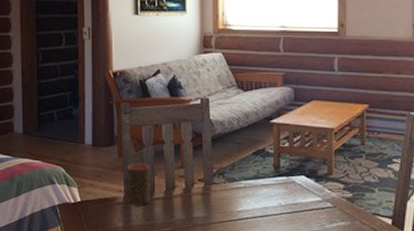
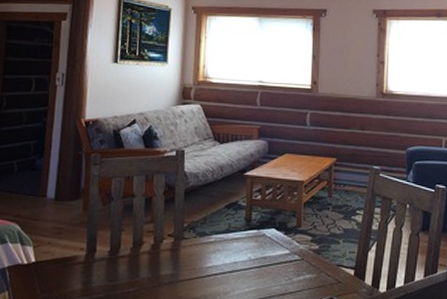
cup: present [126,163,151,206] -> none [89,218,117,264]

